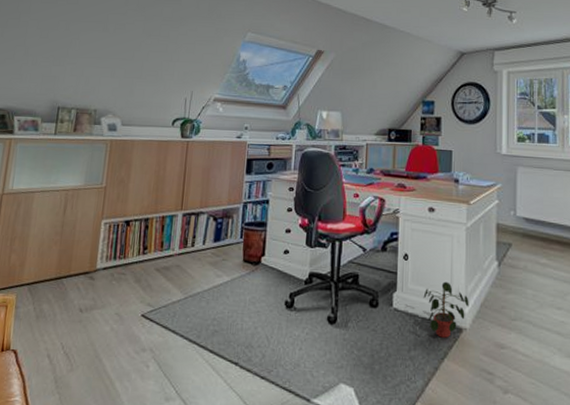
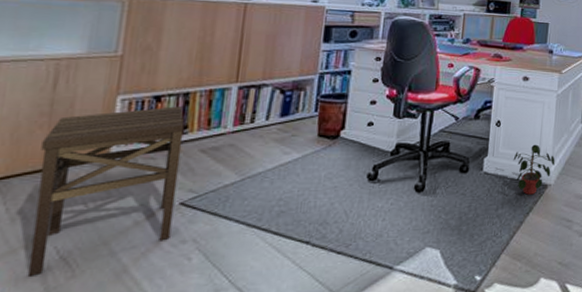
side table: none [44,230,145,366] -> present [27,106,185,276]

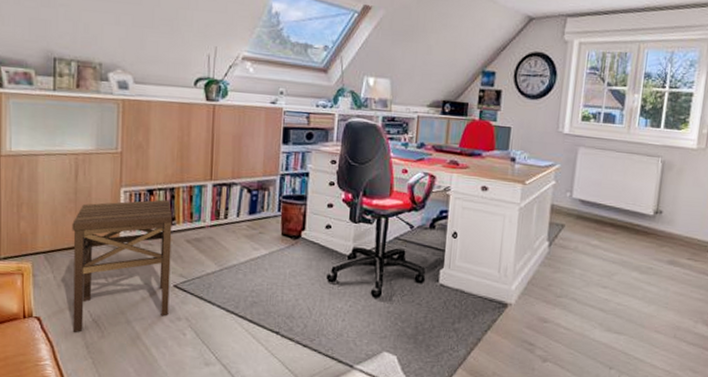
potted plant: present [513,144,555,195] -> none [470,260,517,312]

